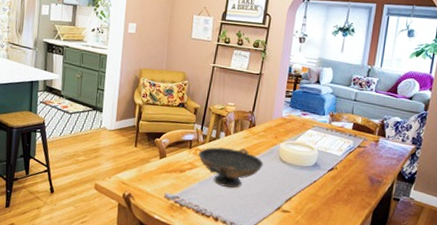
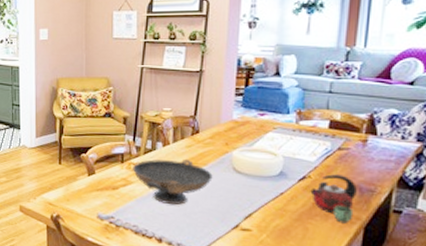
kettle: none [336,167,370,208] -> present [310,174,357,224]

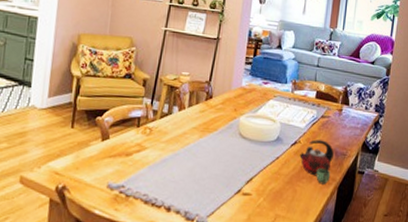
decorative bowl: present [133,159,213,205] -> none [148,124,222,172]

